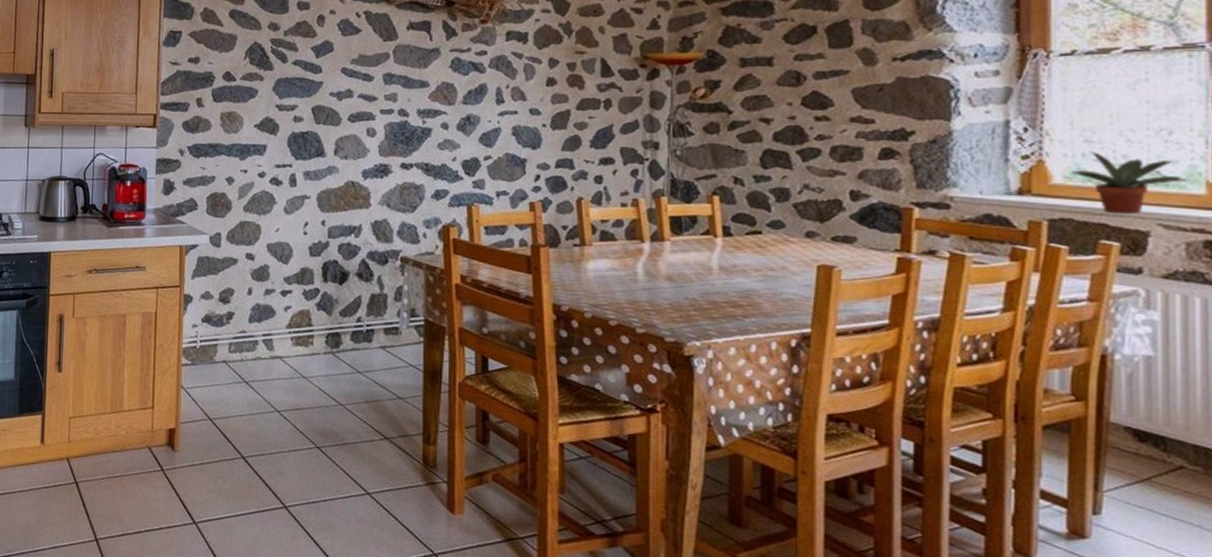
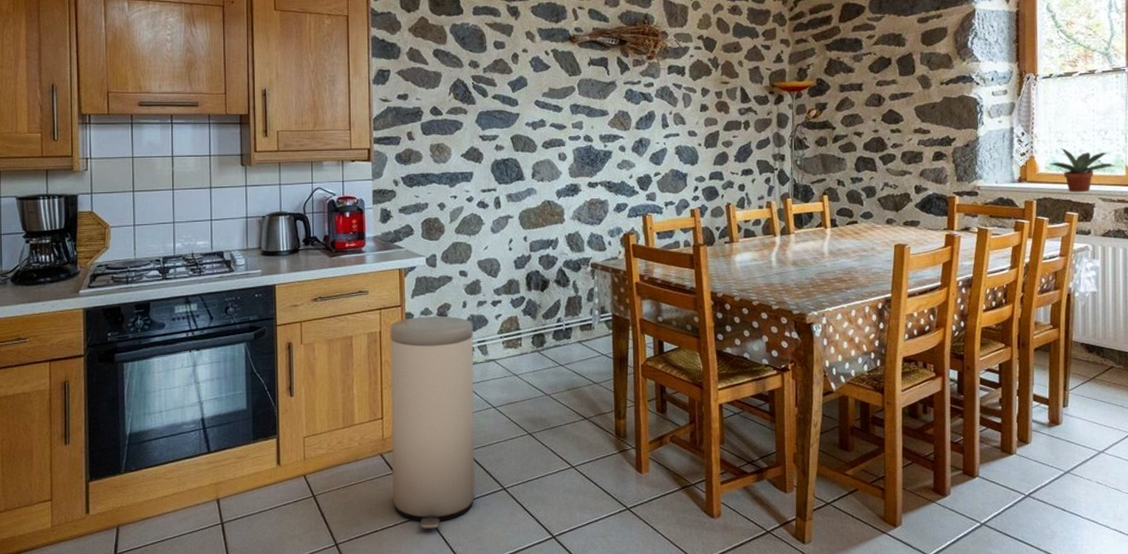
pedal bin: none [158,300,258,540] -> present [390,316,475,529]

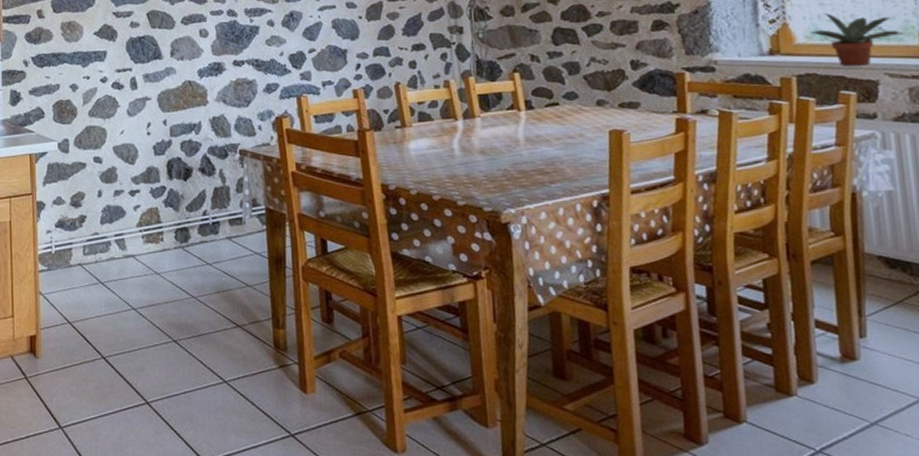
pedal bin: present [390,316,475,529] -> none [20,205,115,444]

